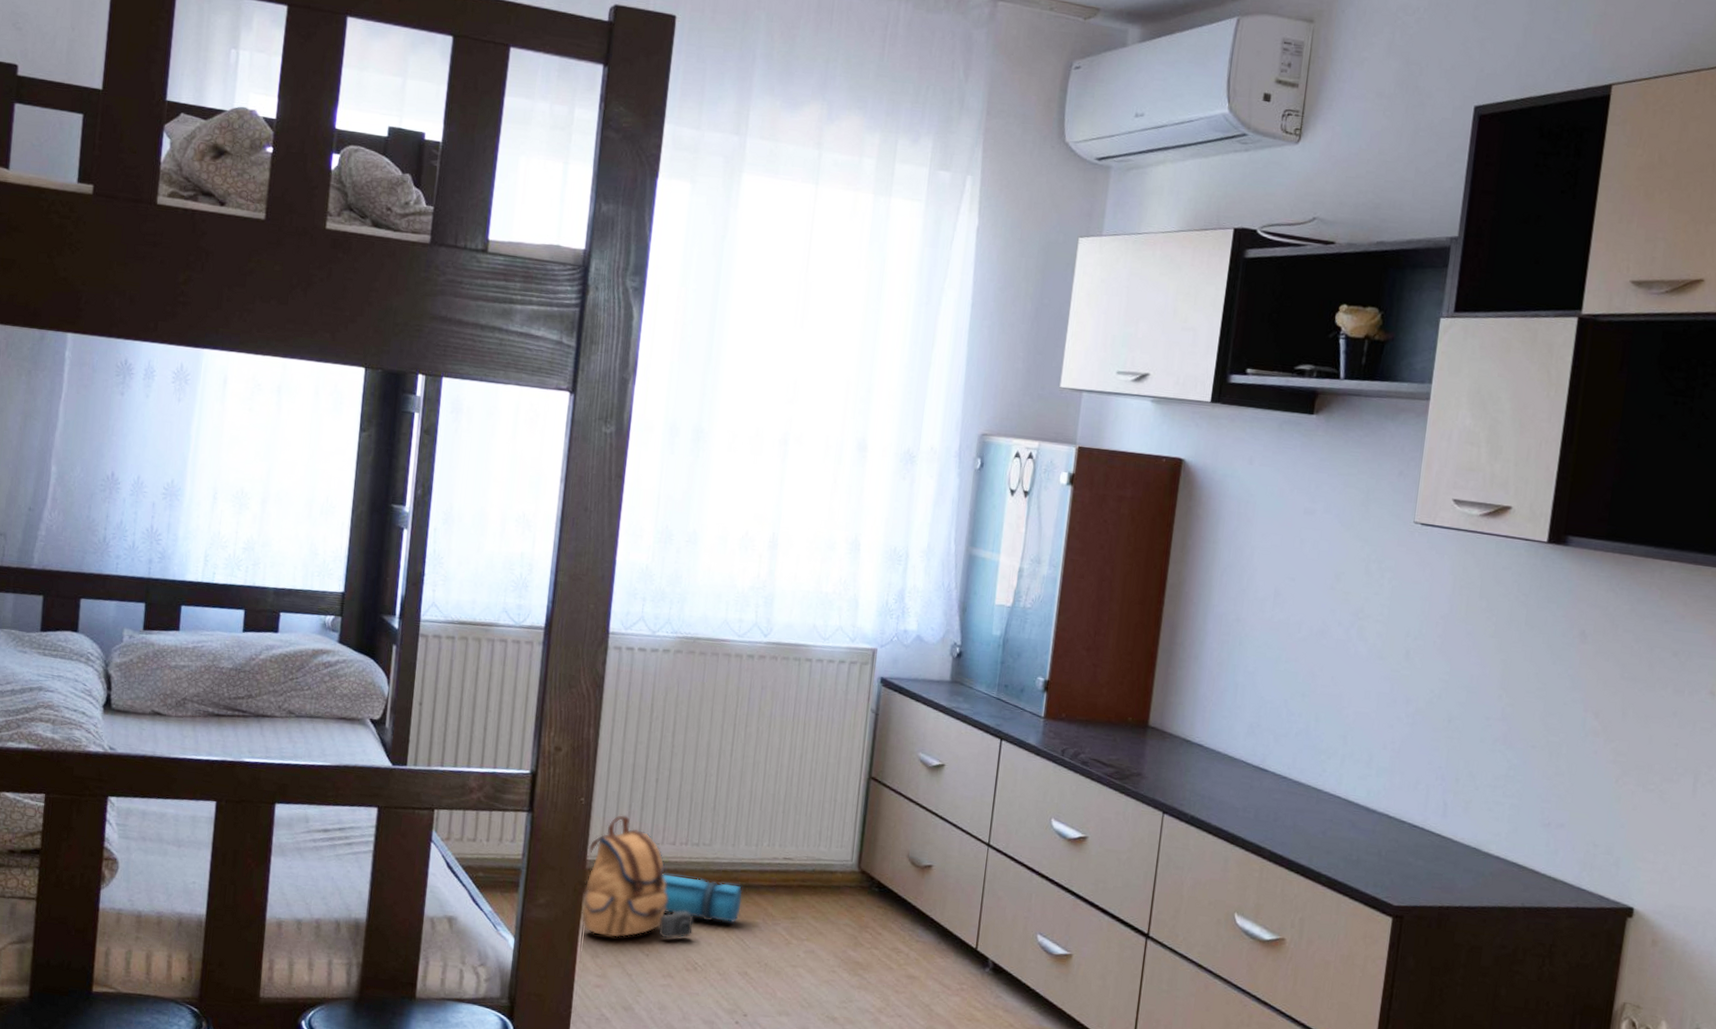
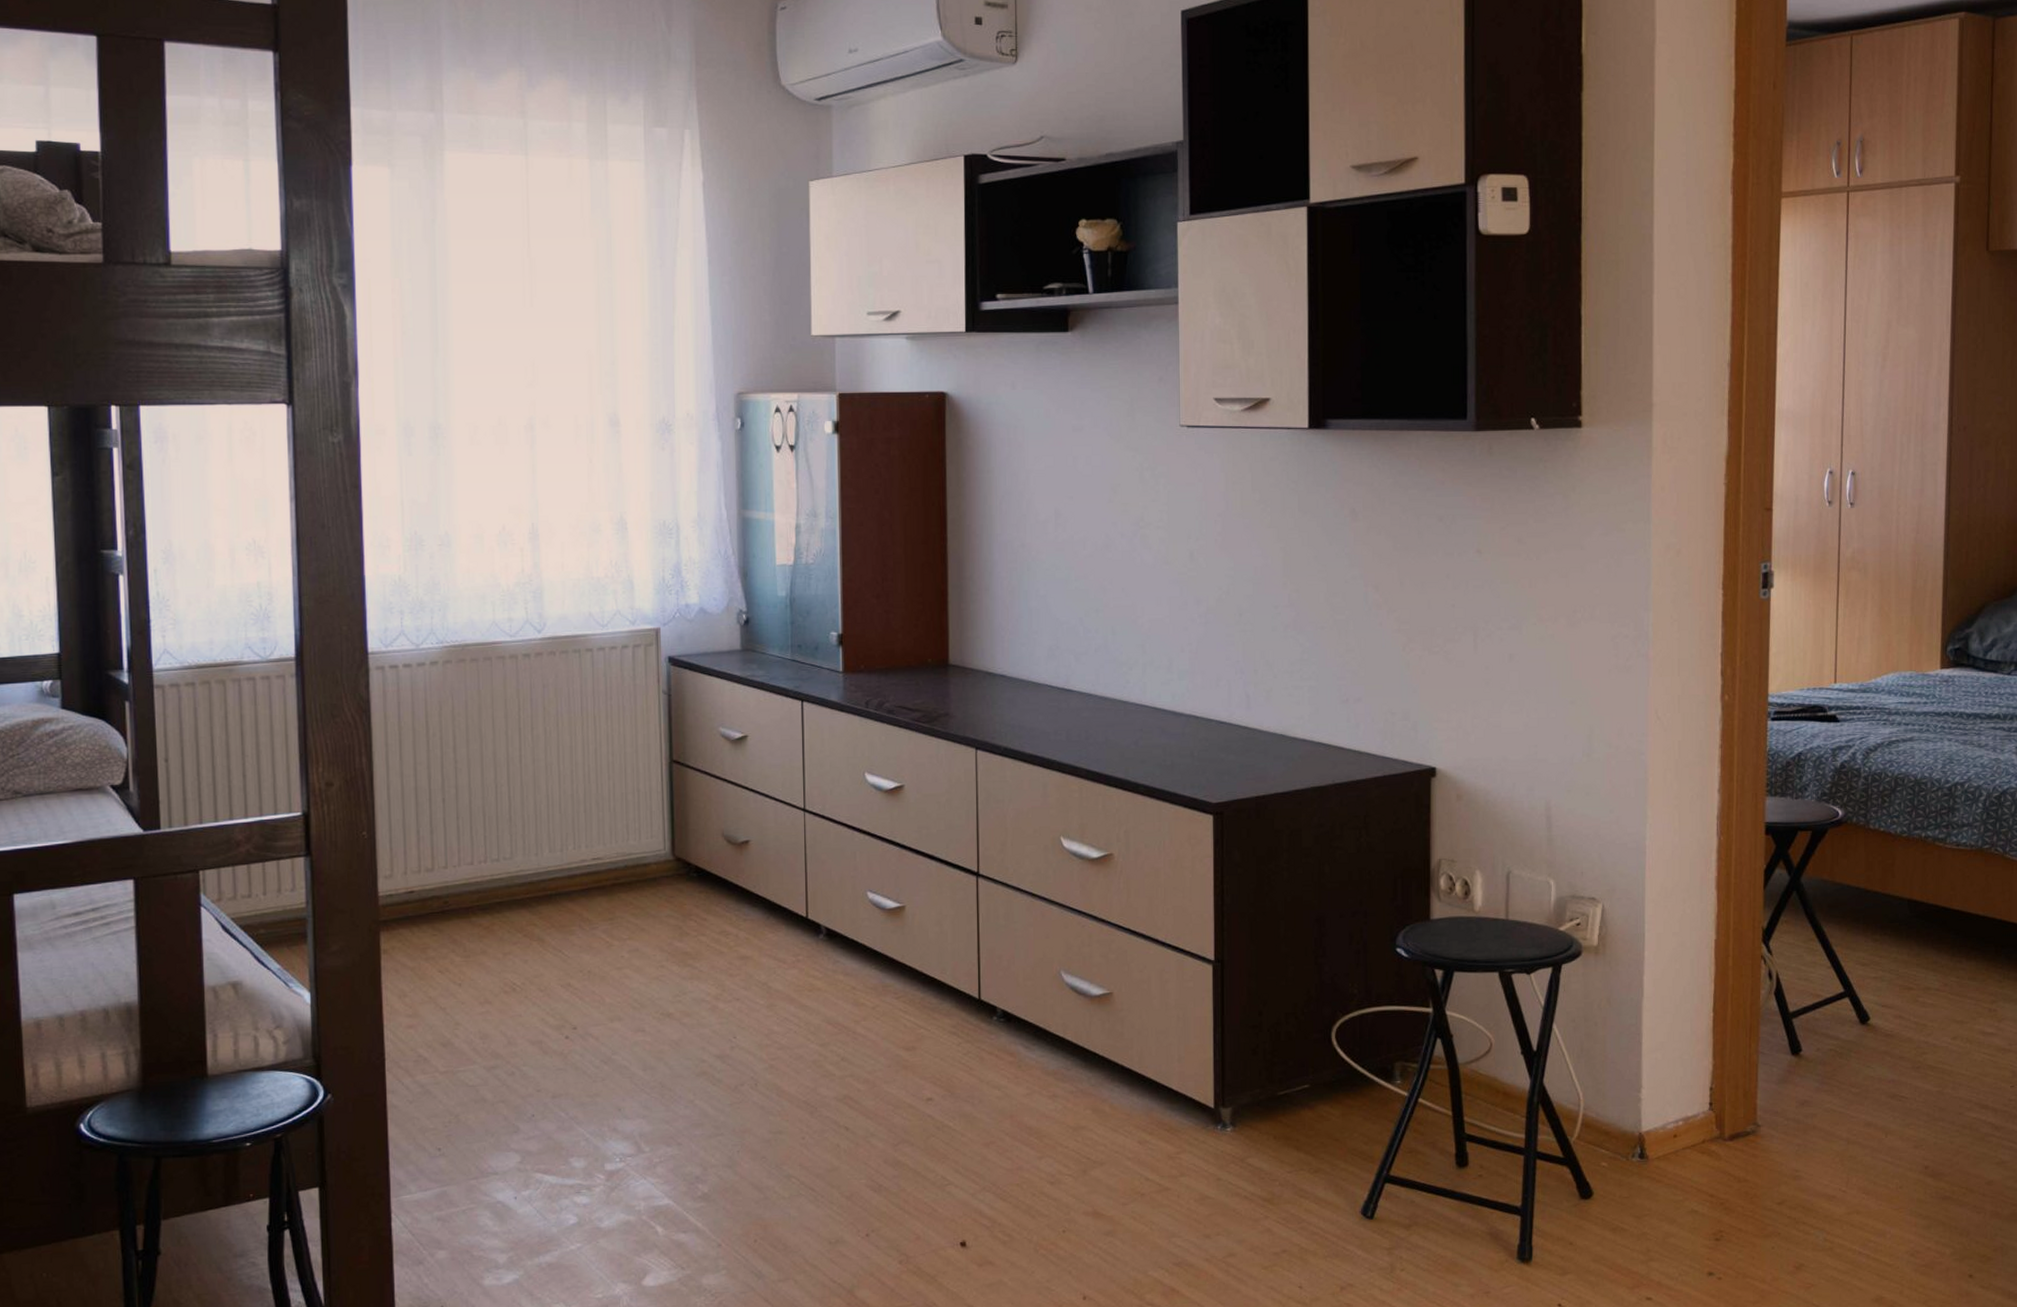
backpack: present [582,815,743,940] -> none [378,843,554,973]

